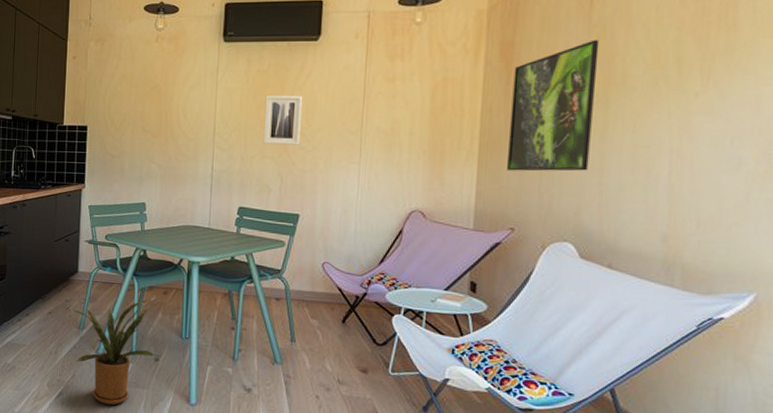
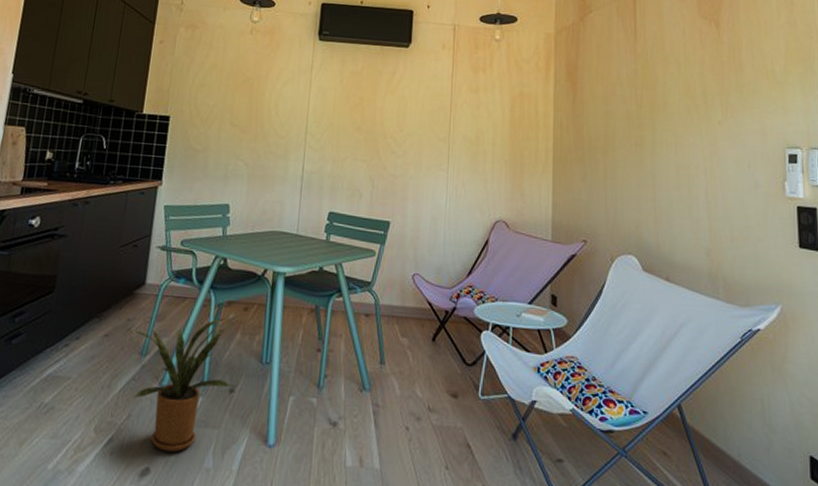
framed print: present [263,96,302,145] -> none [355,97,393,149]
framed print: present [506,40,600,172] -> none [577,68,644,187]

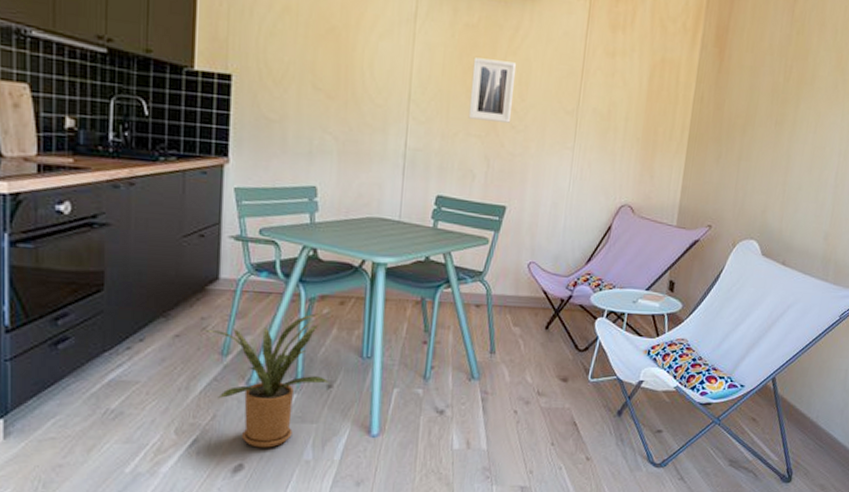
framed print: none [355,97,393,149] -> present [468,57,516,123]

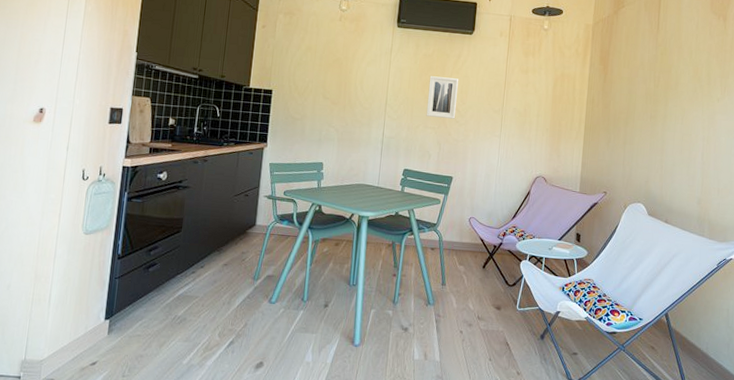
house plant: present [202,313,330,448] -> none [242,251,327,351]

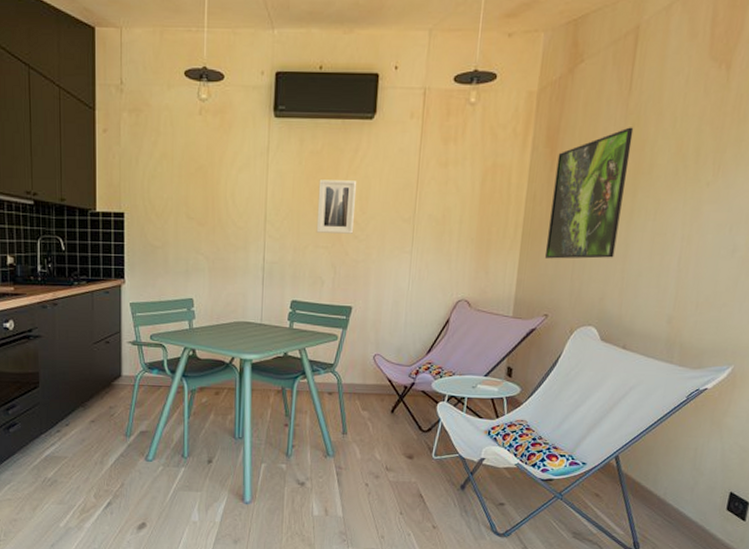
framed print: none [602,55,663,151] -> present [544,127,634,259]

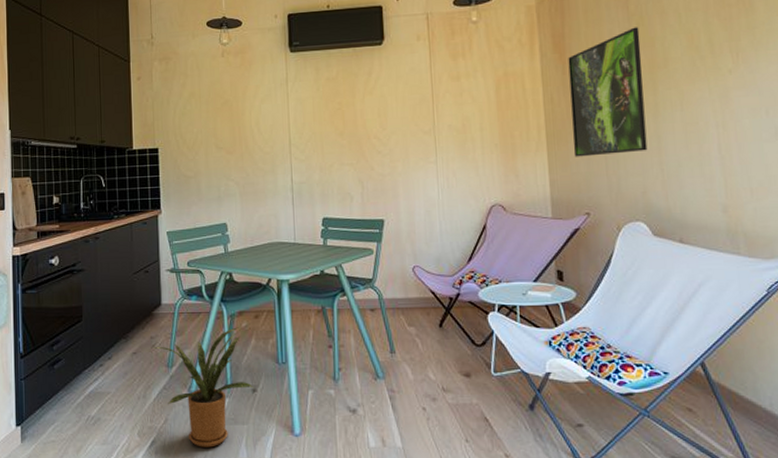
house plant: none [111,402,210,511] -> present [152,327,255,448]
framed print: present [316,179,356,234] -> none [337,100,376,151]

